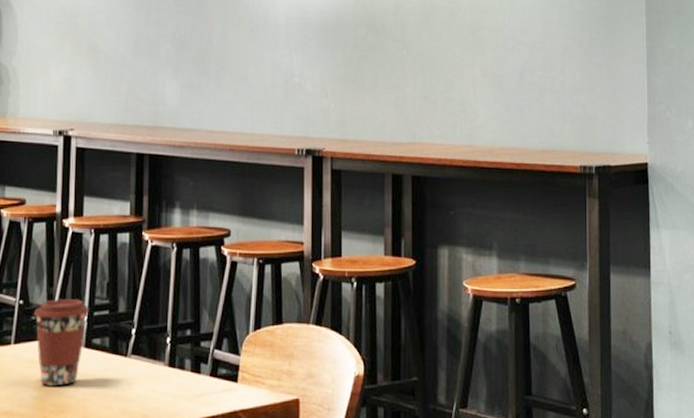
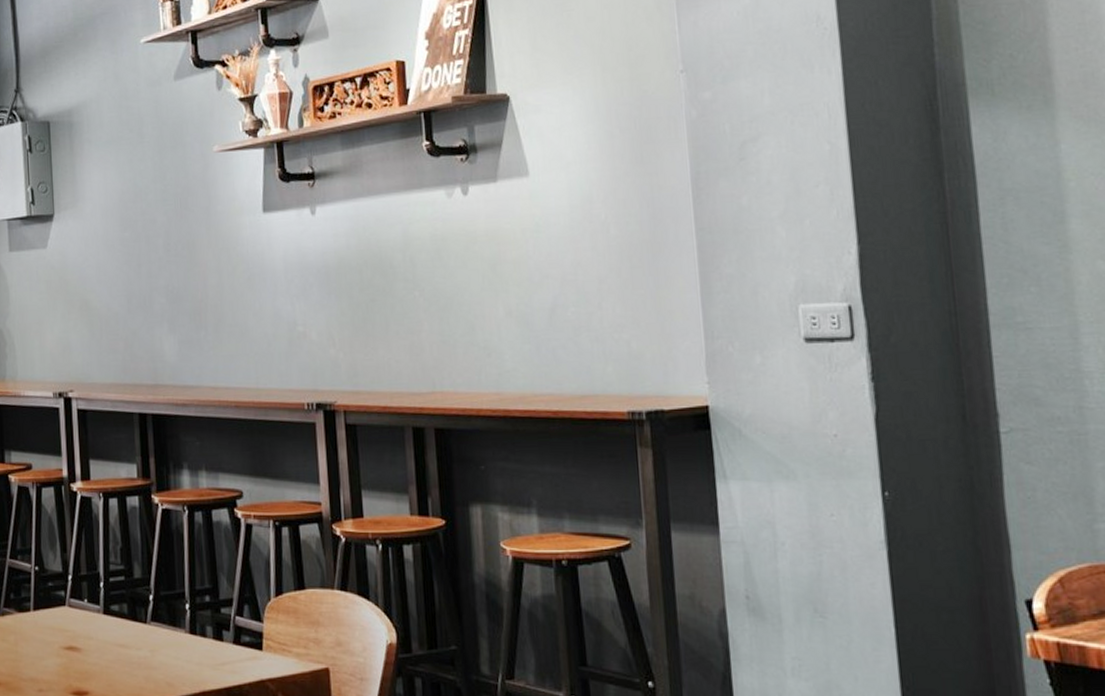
coffee cup: present [33,298,89,387] -> none [49,564,105,654]

